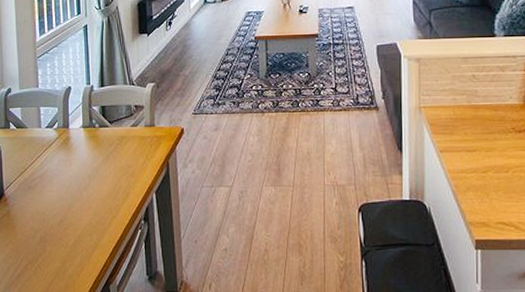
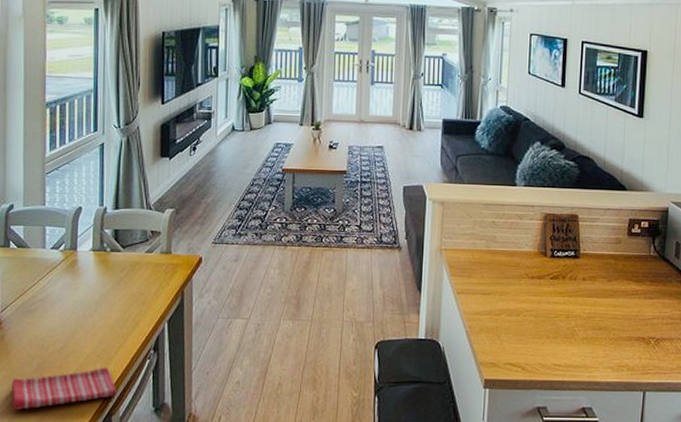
dish towel: none [18,238,113,282] -> present [11,367,117,411]

